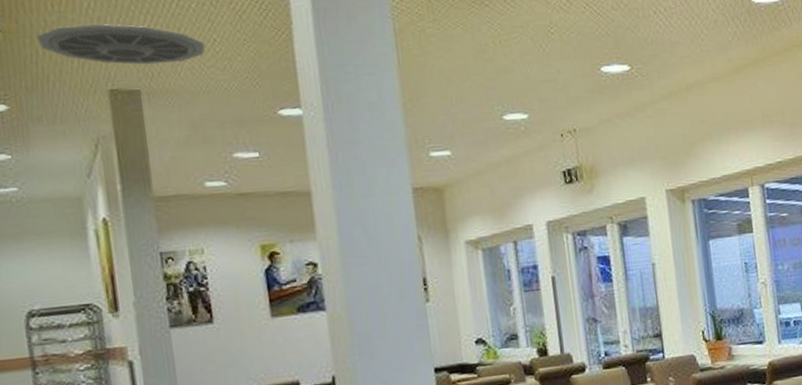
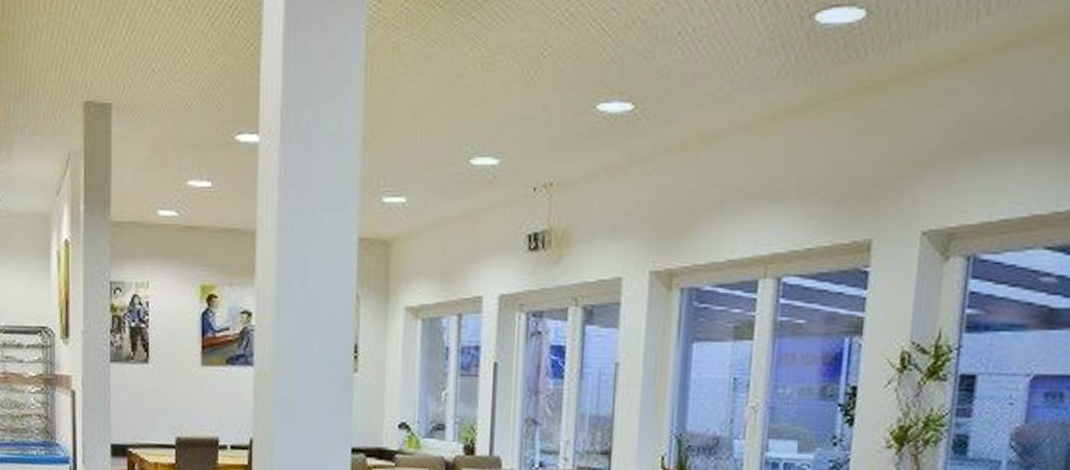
ceiling vent: present [36,24,205,65] -> none [28,28,175,76]

